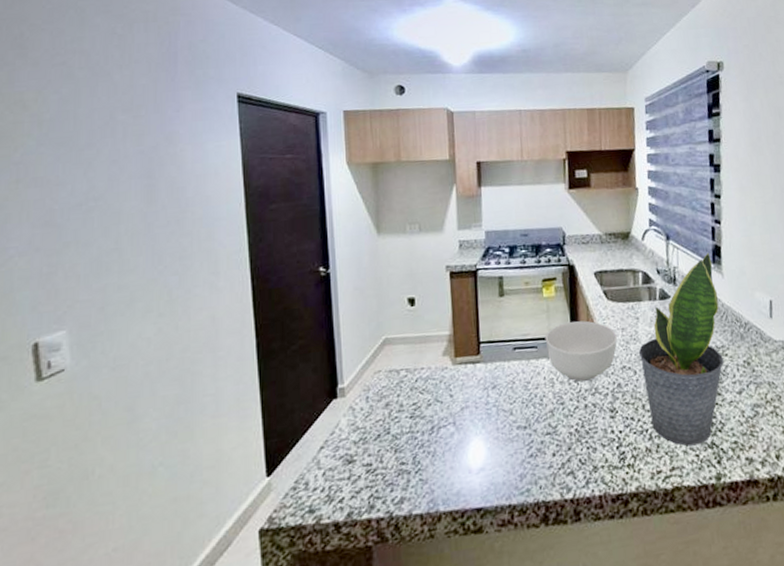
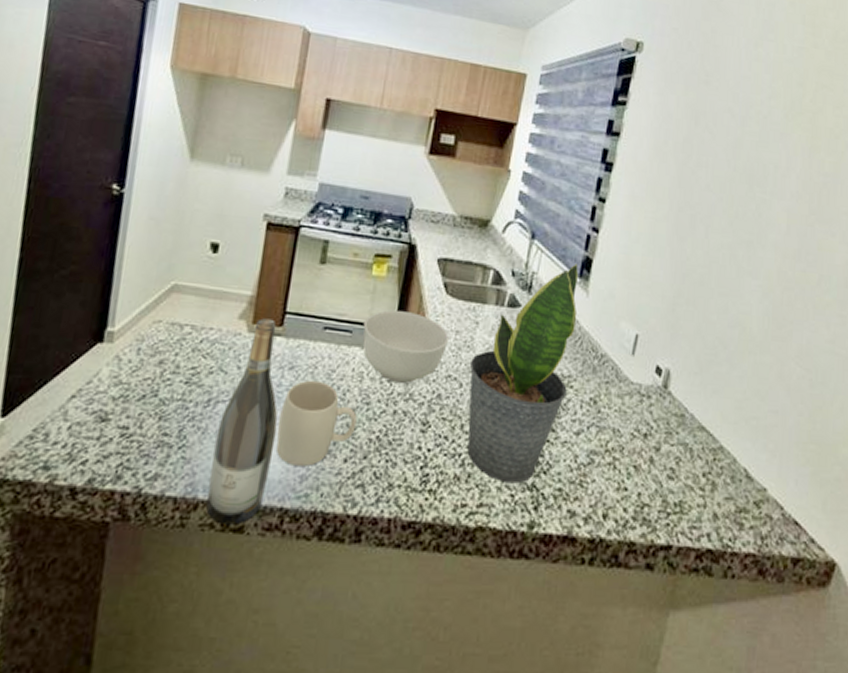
wine bottle: none [444,350,494,529] -> present [206,318,278,525]
mug: none [492,393,557,468] -> present [276,380,357,466]

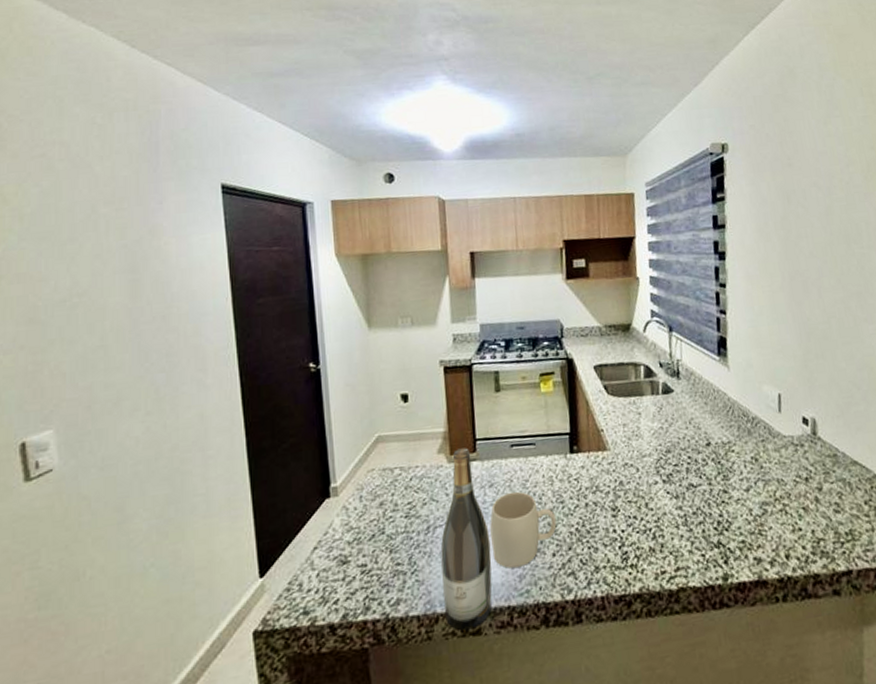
bowl: present [362,310,449,383] -> none [543,416,619,480]
potted plant: present [467,264,579,484] -> none [640,344,730,546]

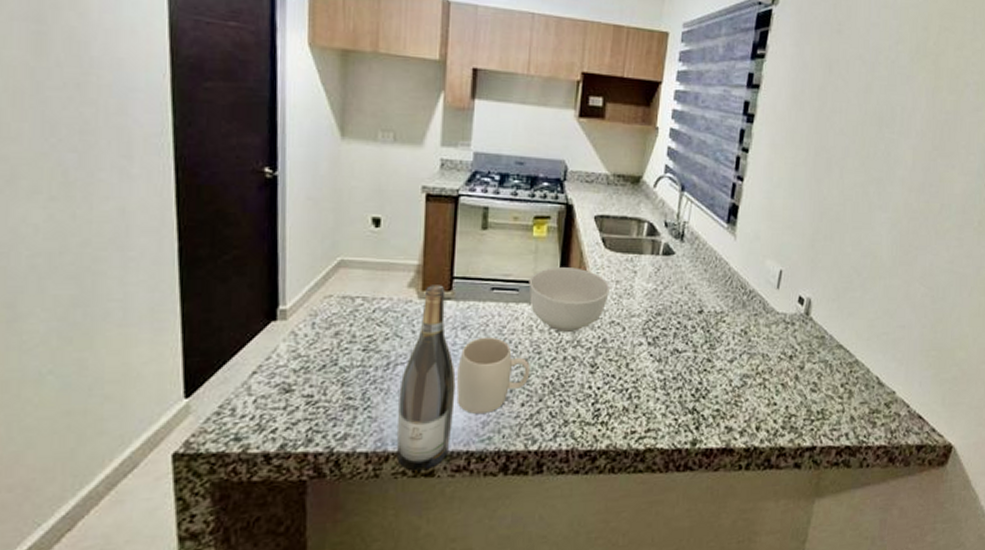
bowl: none [543,416,619,480] -> present [528,268,610,332]

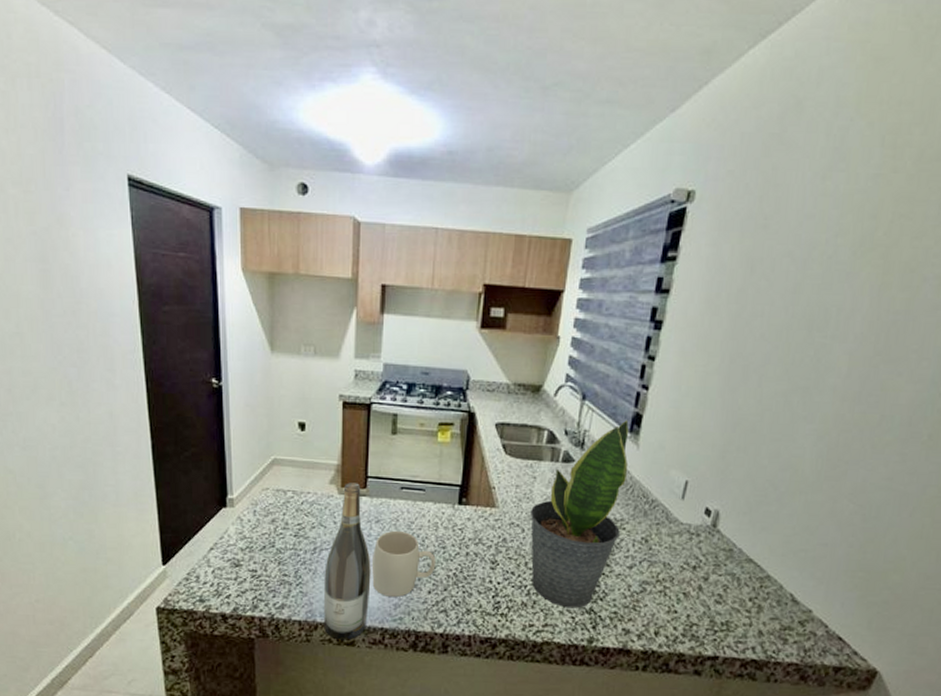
bowl: present [528,268,610,332] -> none [434,471,510,530]
potted plant: none [630,211,727,410] -> present [530,420,629,608]

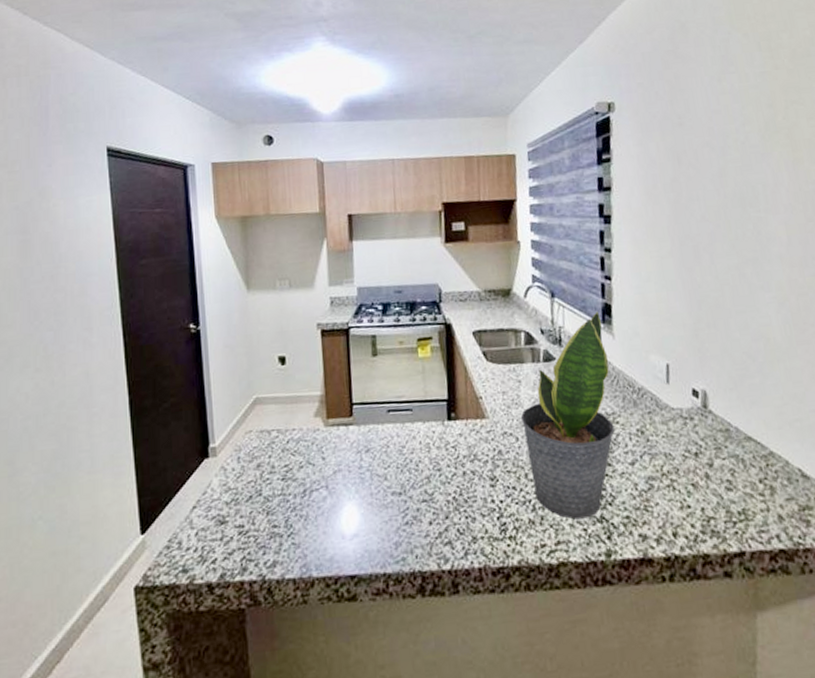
wine bottle: present [323,482,371,640] -> none [316,412,368,596]
mug: present [372,530,436,597] -> none [366,457,434,535]

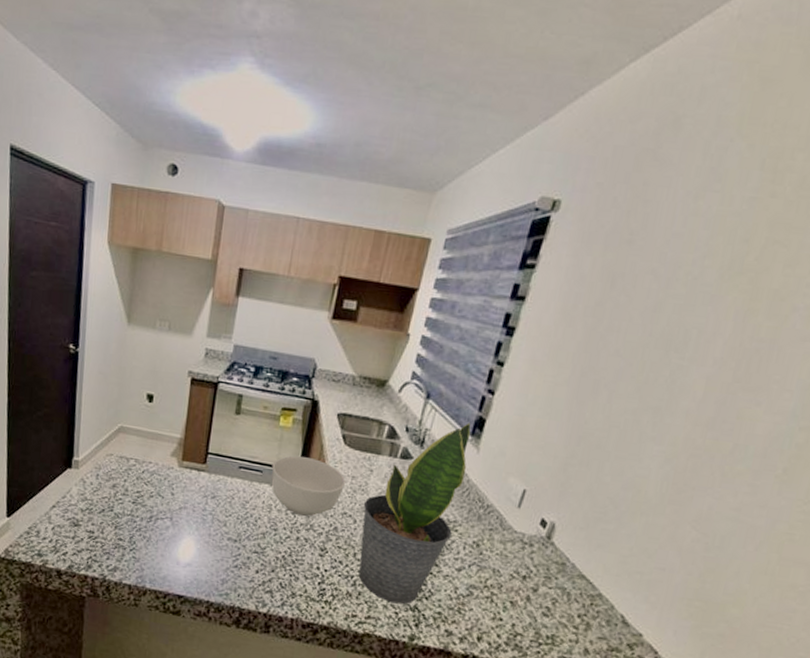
bowl: none [420,383,498,447] -> present [271,455,346,517]

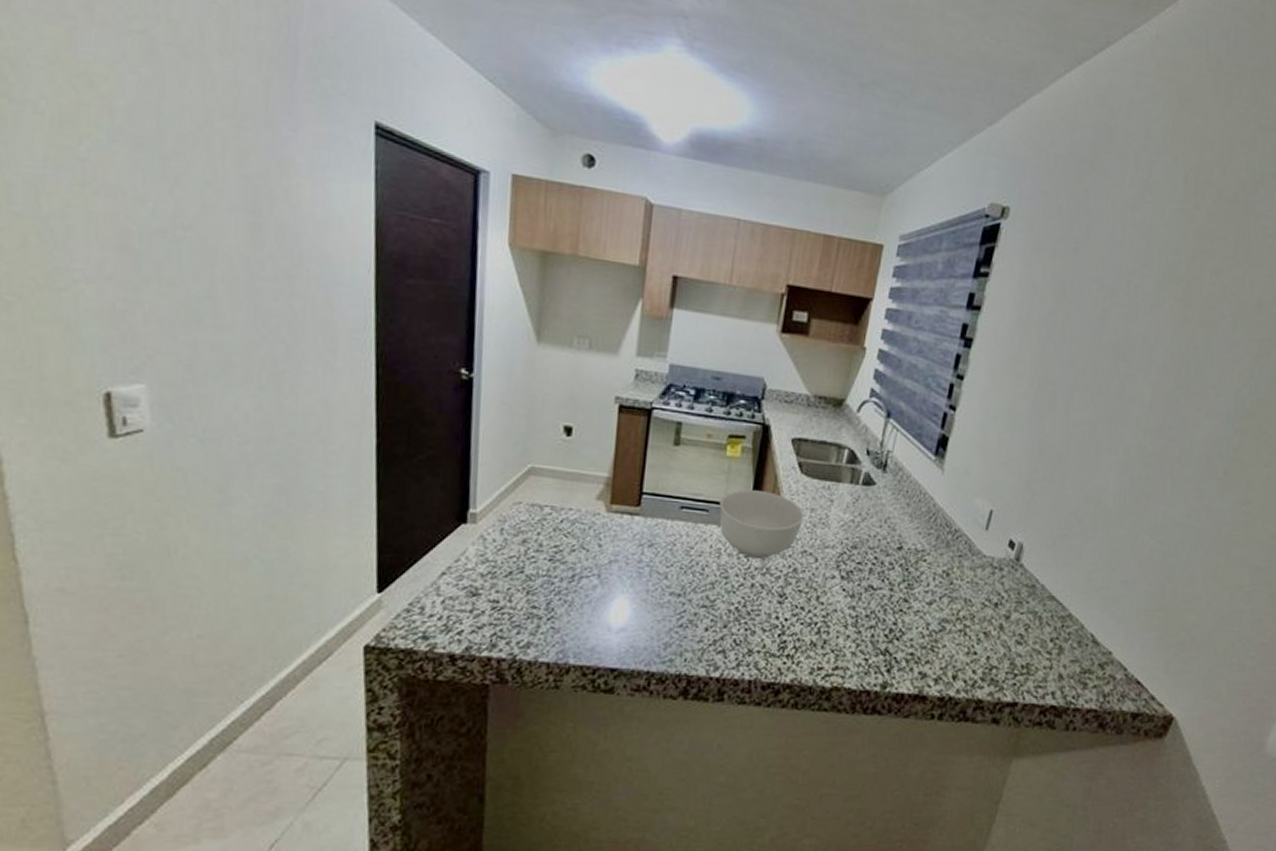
potted plant: present [359,423,471,604] -> none [823,442,935,649]

